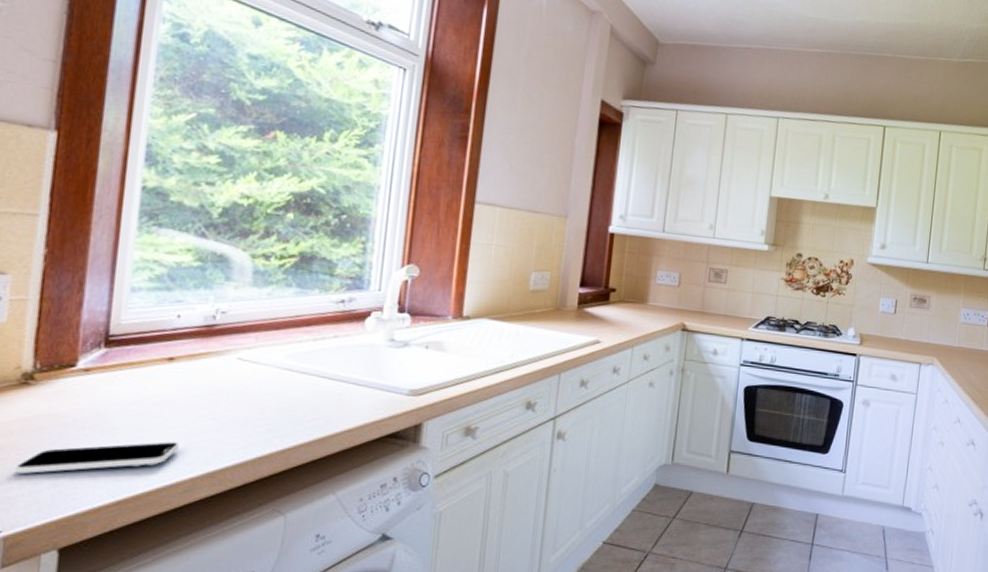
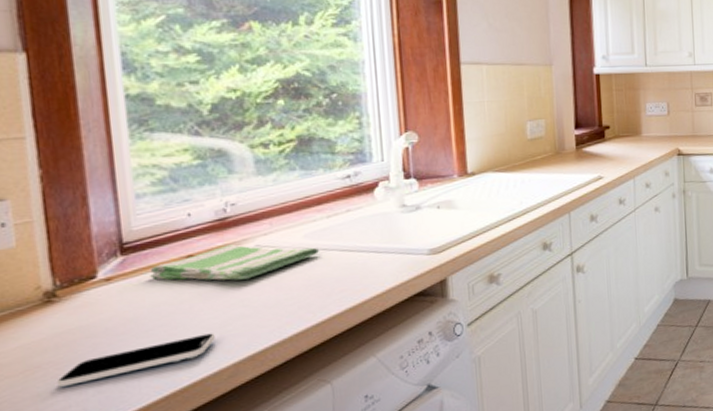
dish towel: none [128,353,299,392] -> present [150,244,319,281]

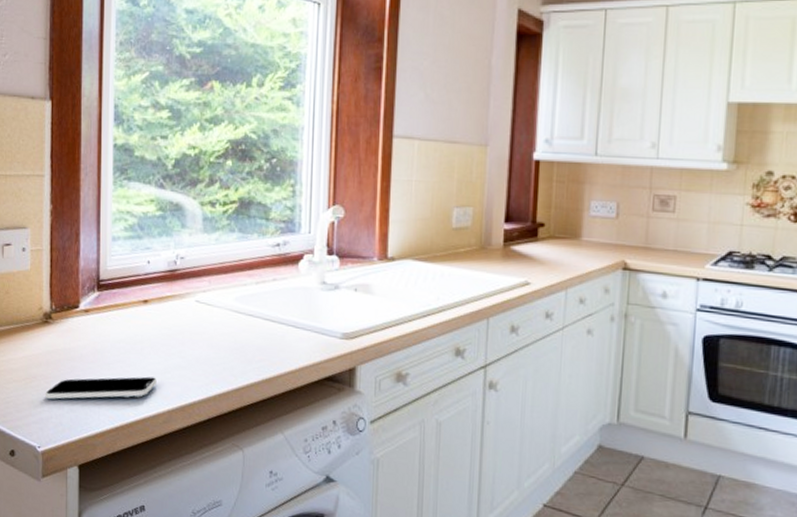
dish towel: present [150,244,319,281] -> none [116,296,246,332]

